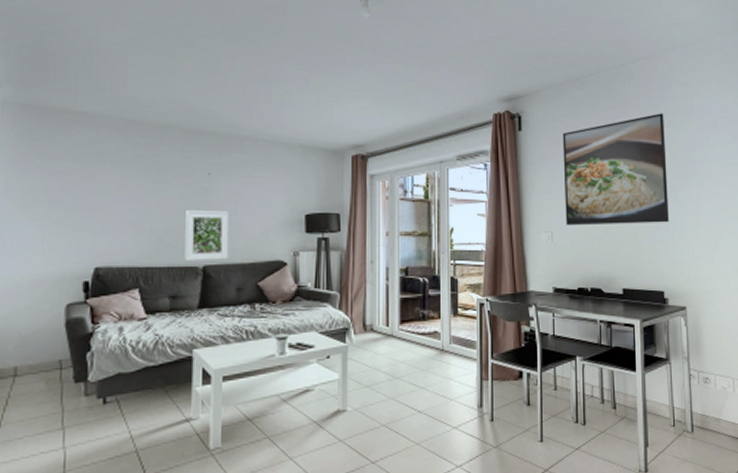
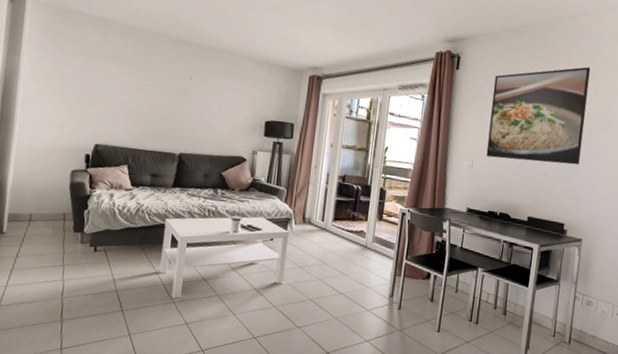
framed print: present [185,209,229,262] -> none [165,105,204,151]

